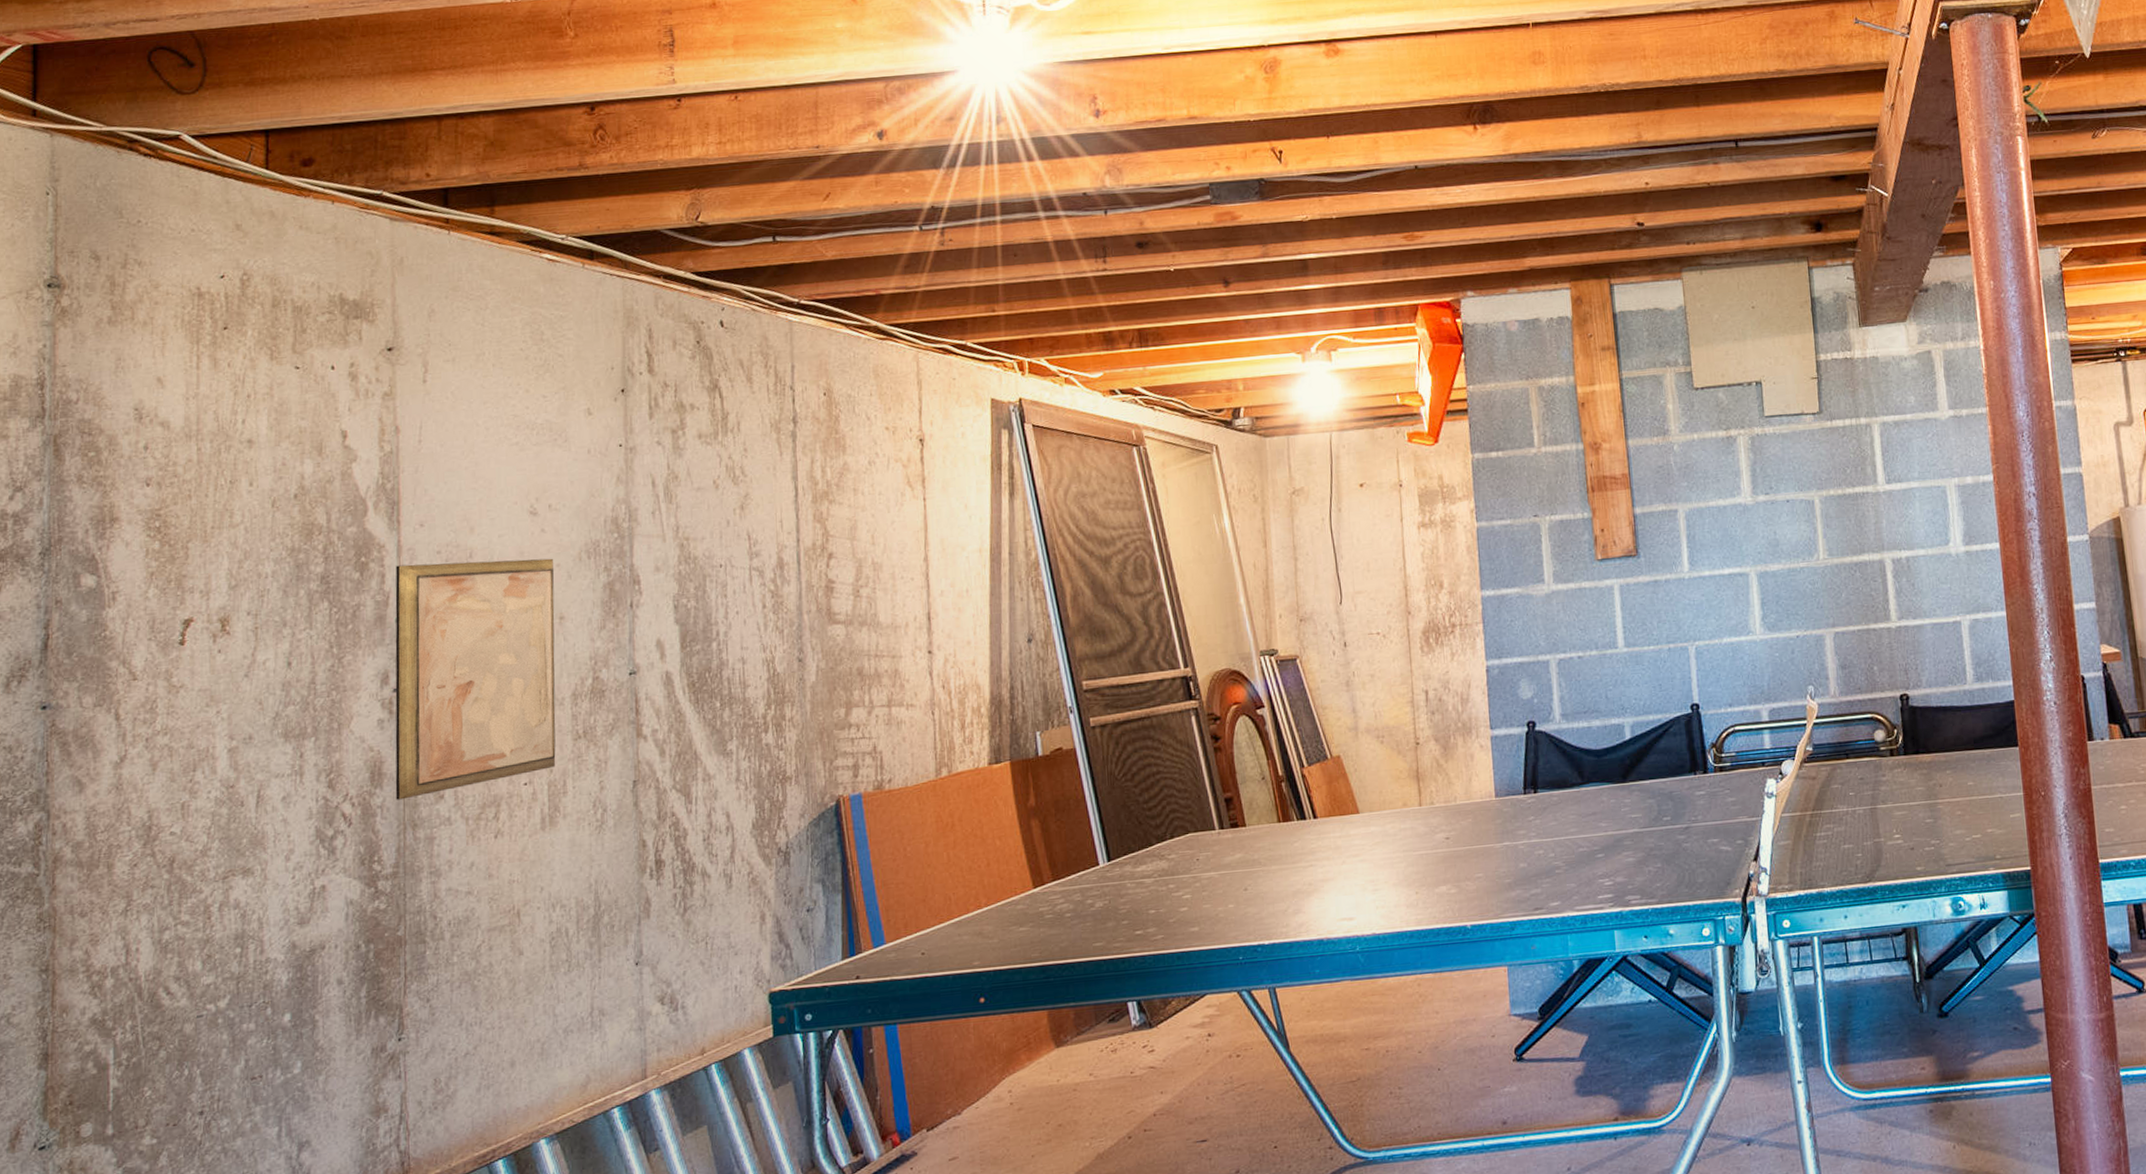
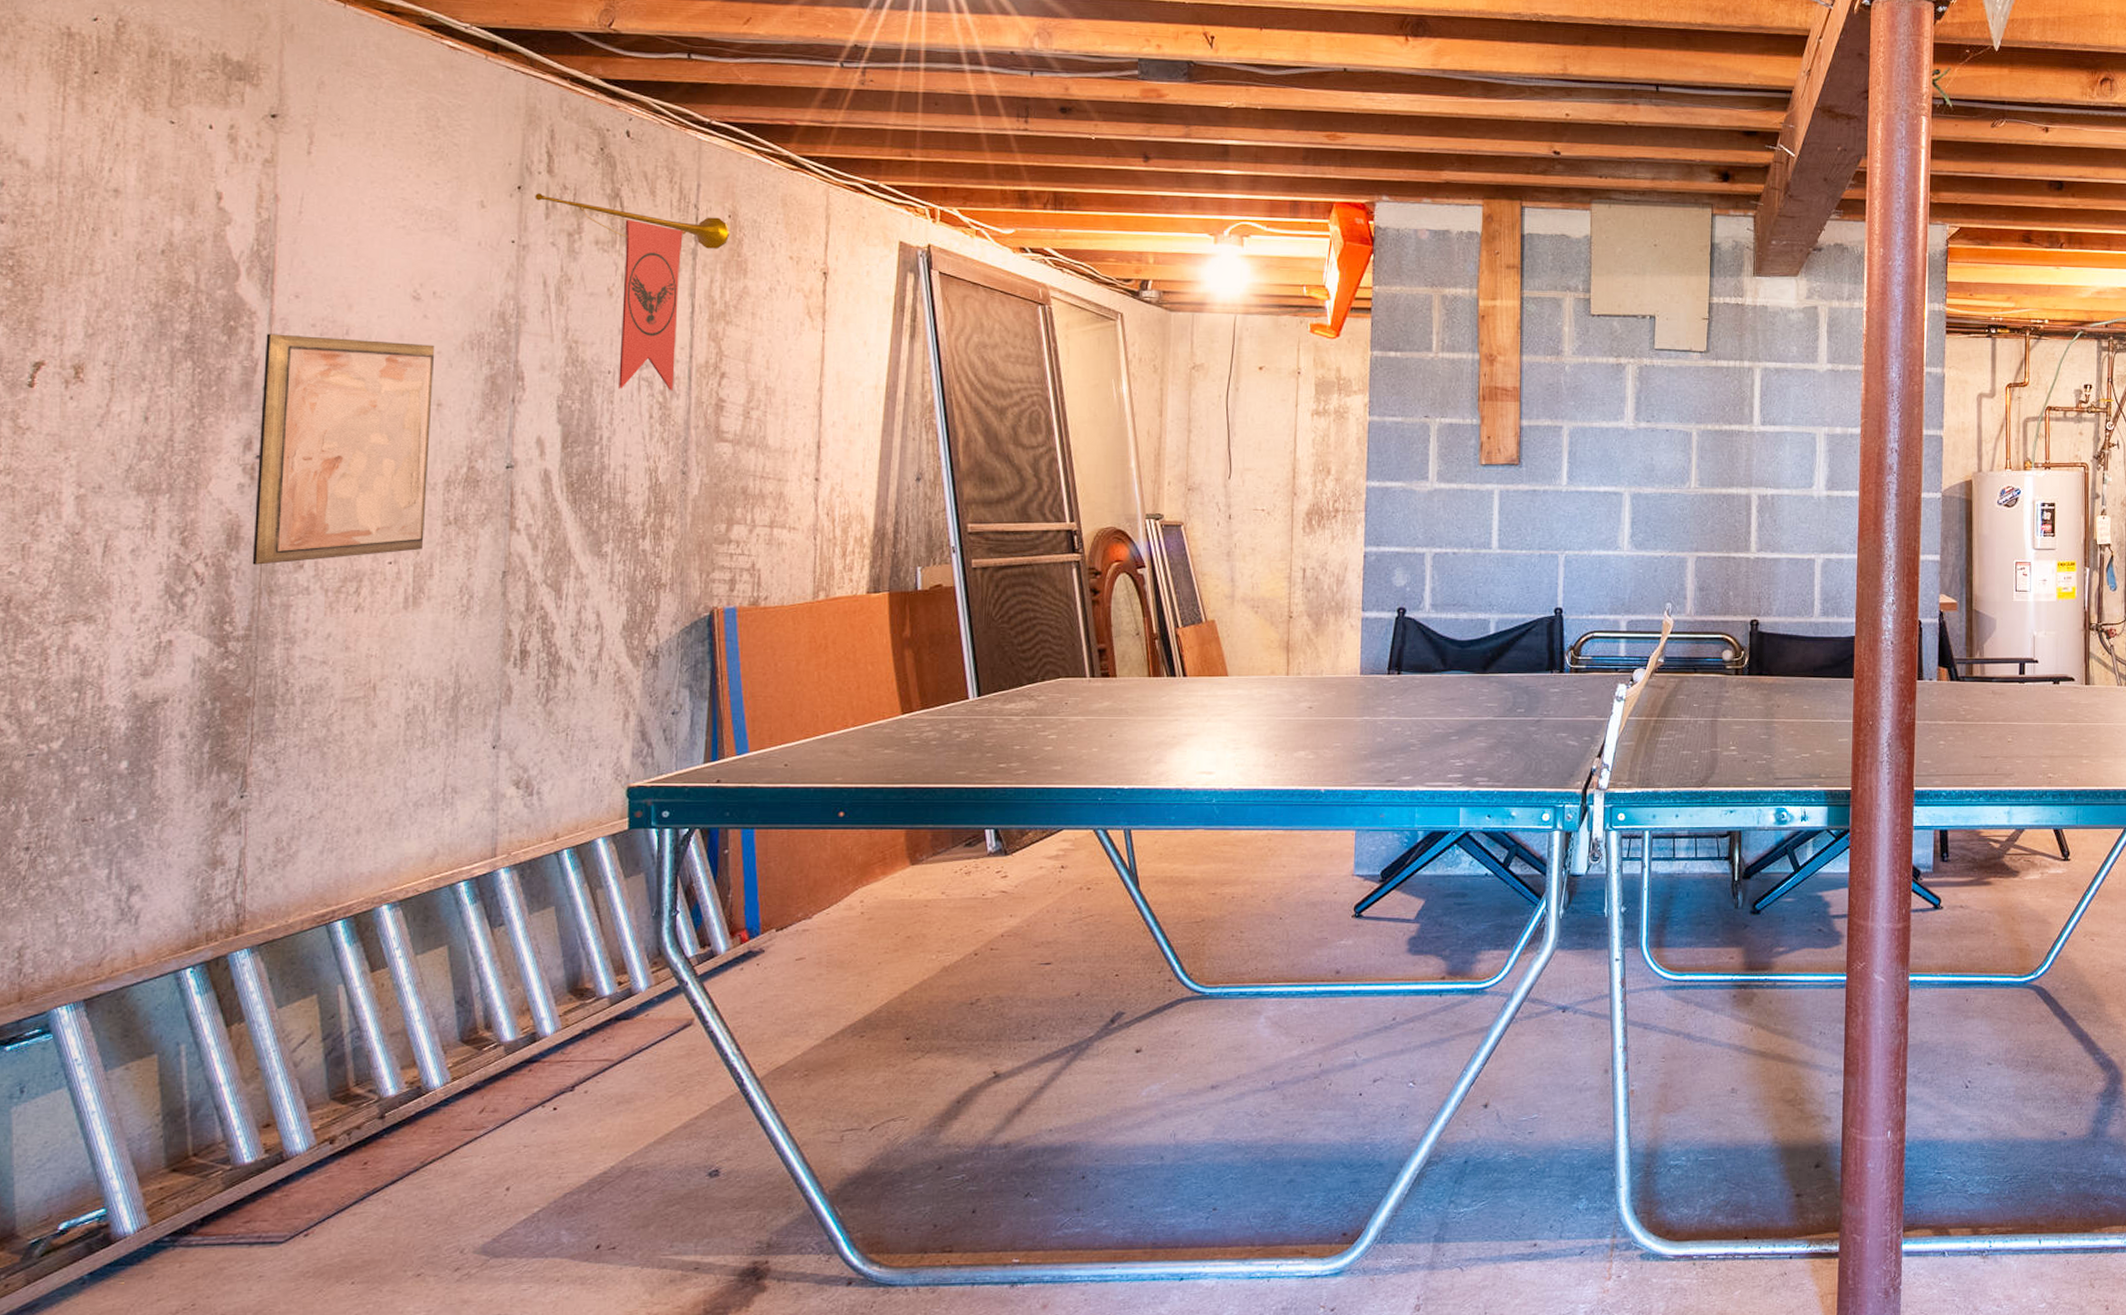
pennant: none [638,394,827,582] -> present [535,193,730,391]

